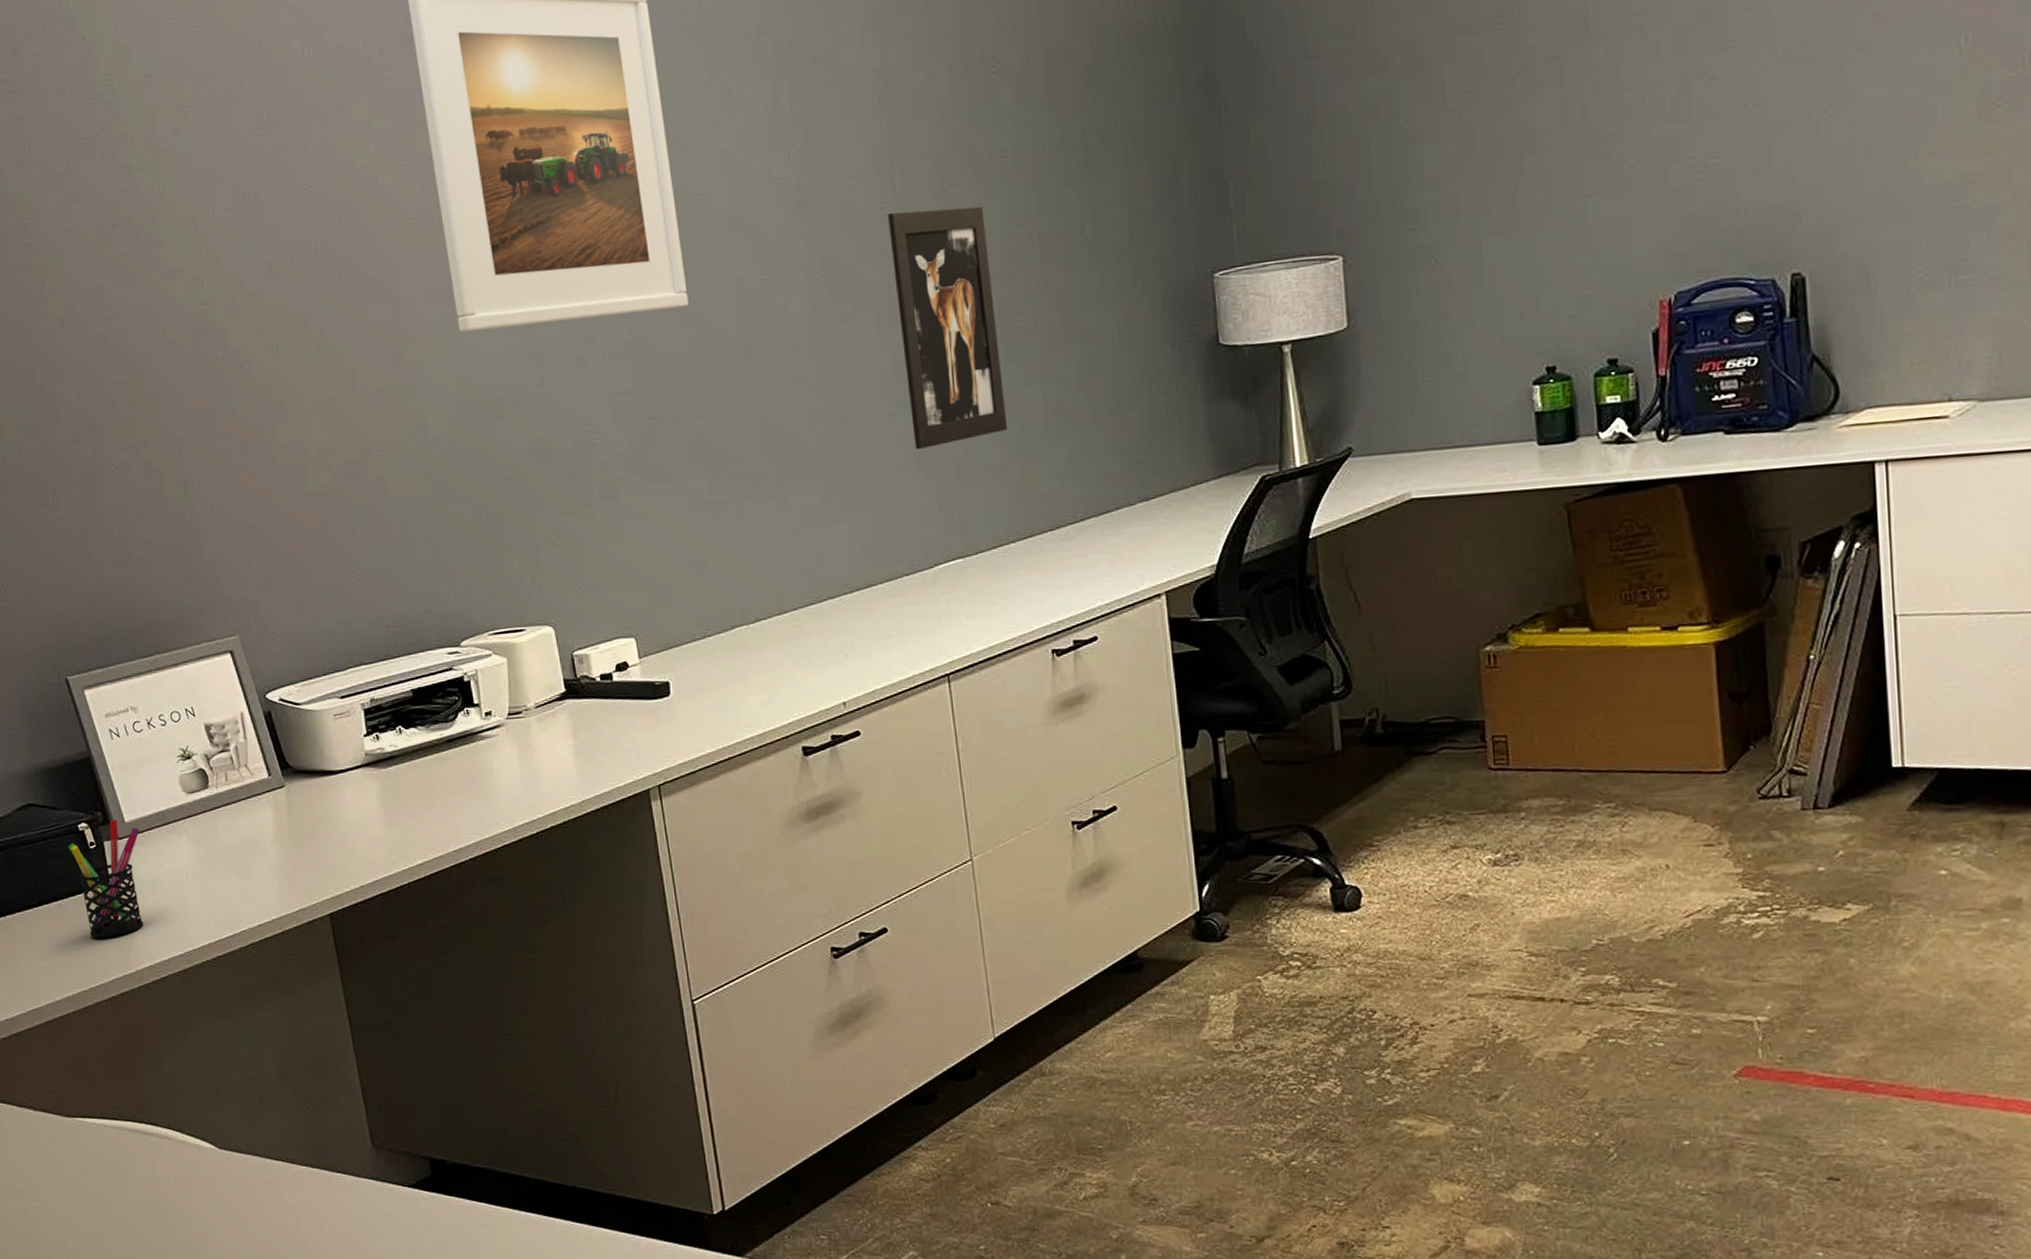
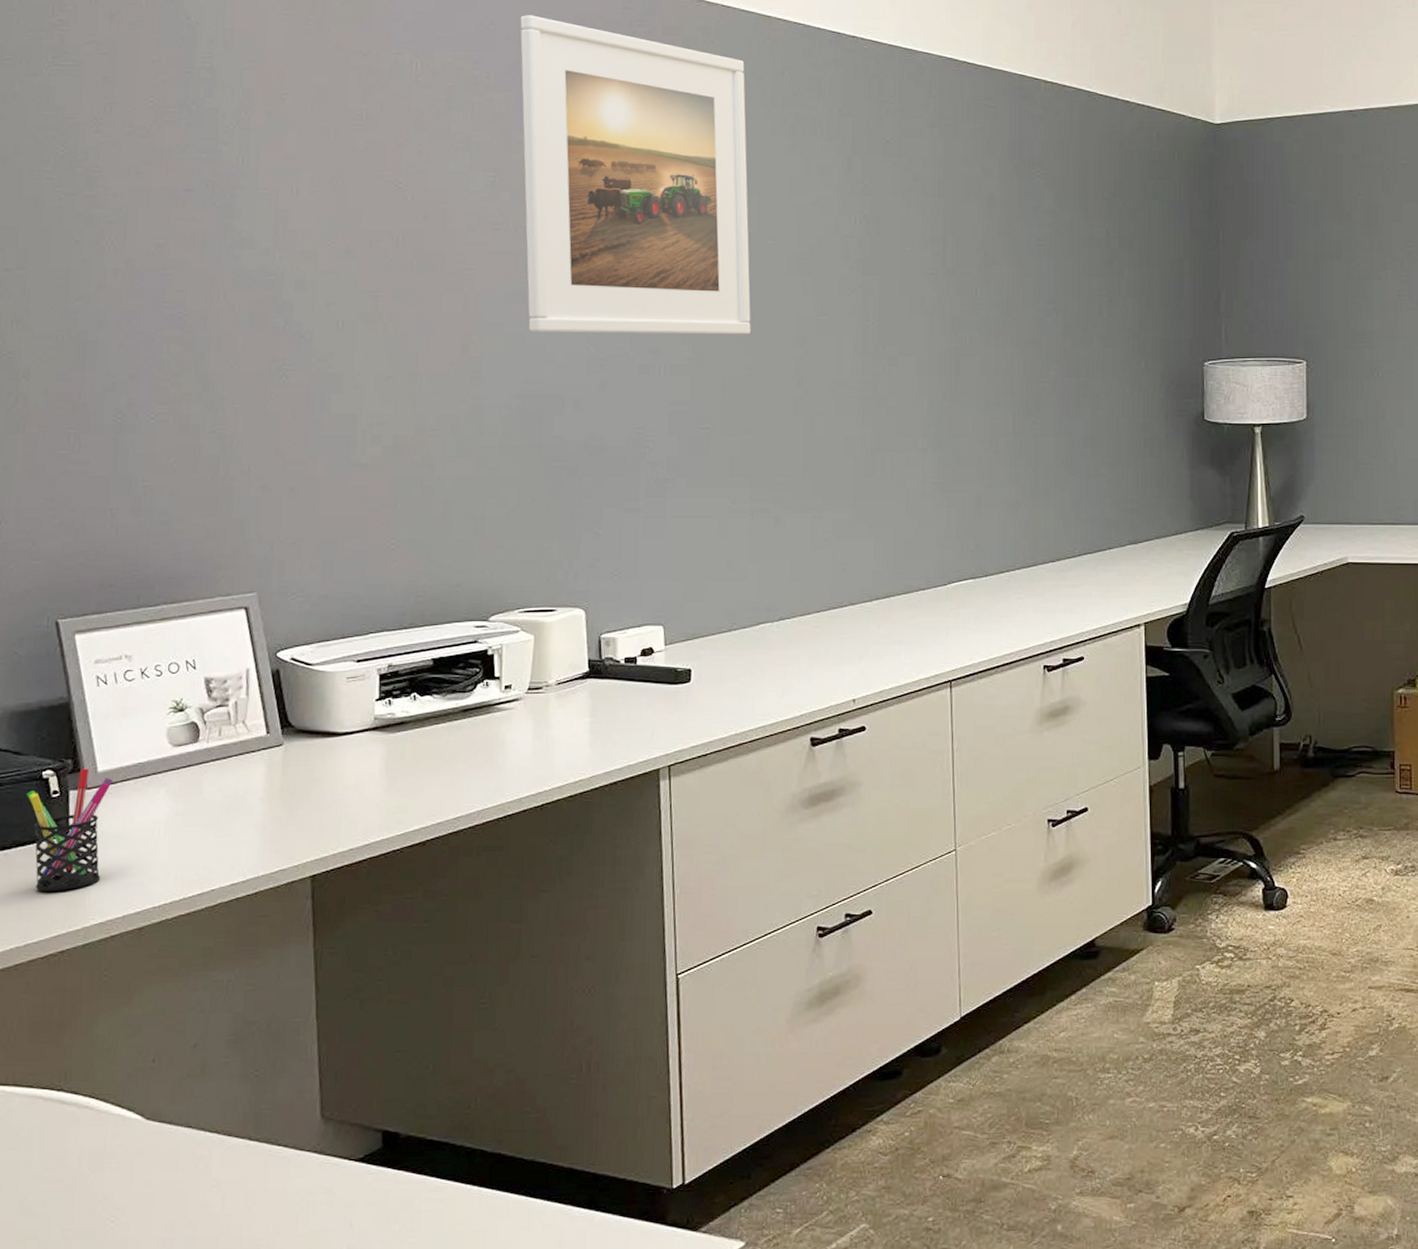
wall art: present [888,206,1008,450] -> none [936,278,1023,482]

